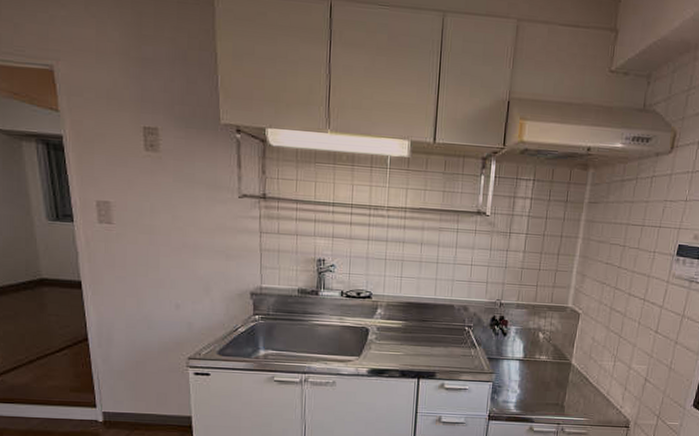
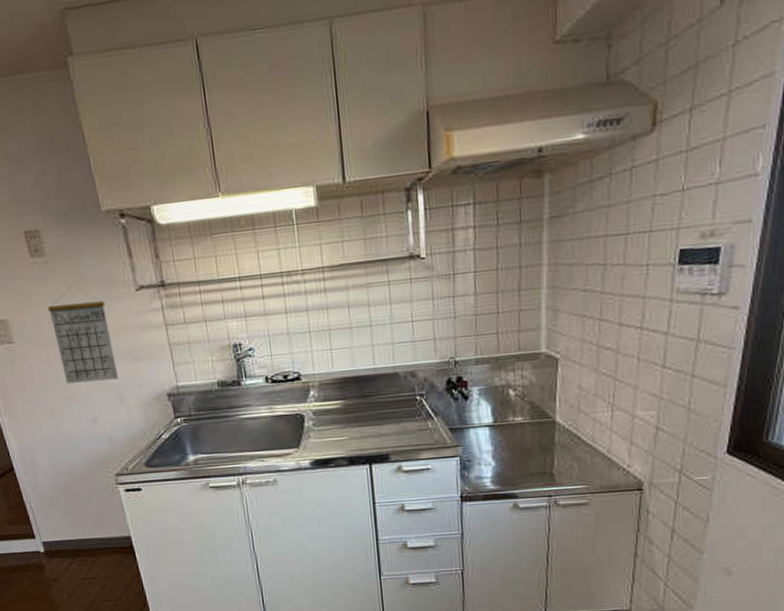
calendar: none [153,183,208,273] -> present [48,286,118,384]

